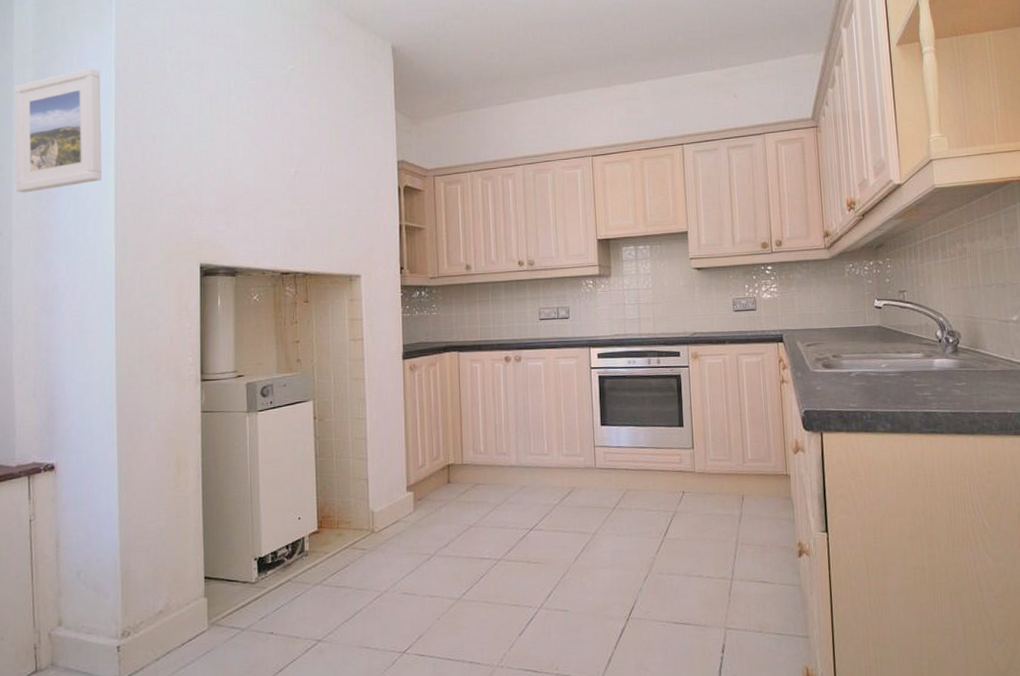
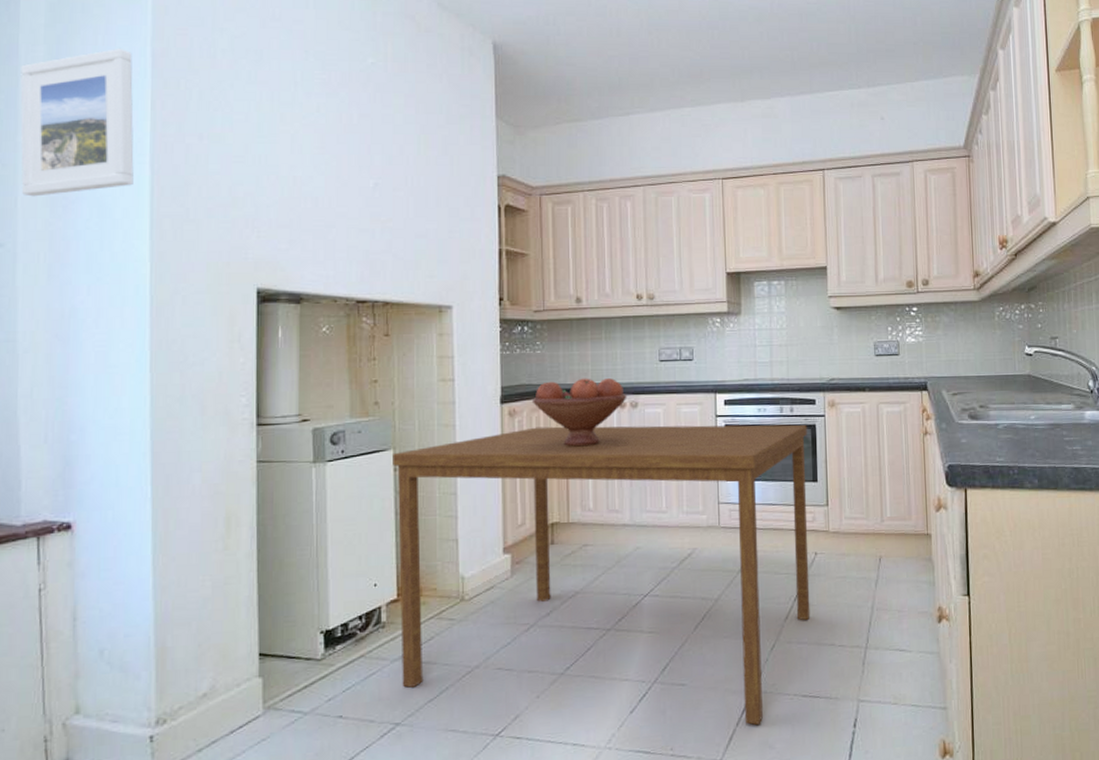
dining table: none [312,375,680,648] -> present [393,424,810,725]
fruit bowl: none [429,336,512,397] -> present [531,378,627,447]

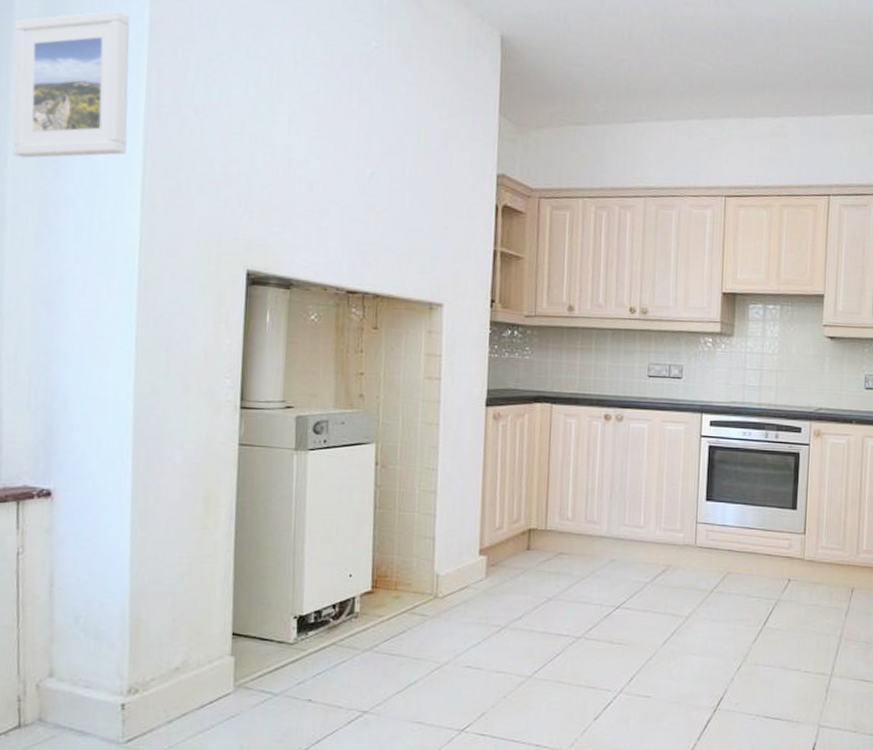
dining table: present [393,424,810,725] -> none [371,432,791,741]
fruit bowl: present [531,378,627,447] -> none [517,387,613,456]

